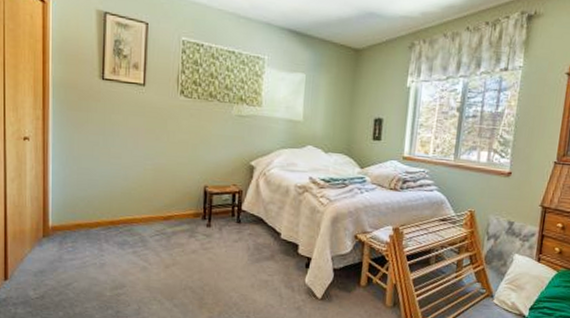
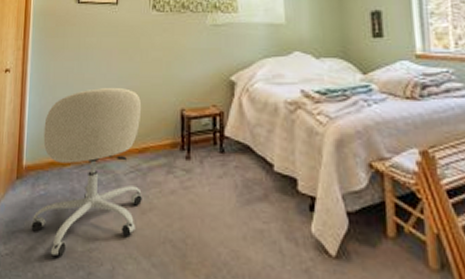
office chair: none [60,162,168,300] -> present [31,87,143,257]

